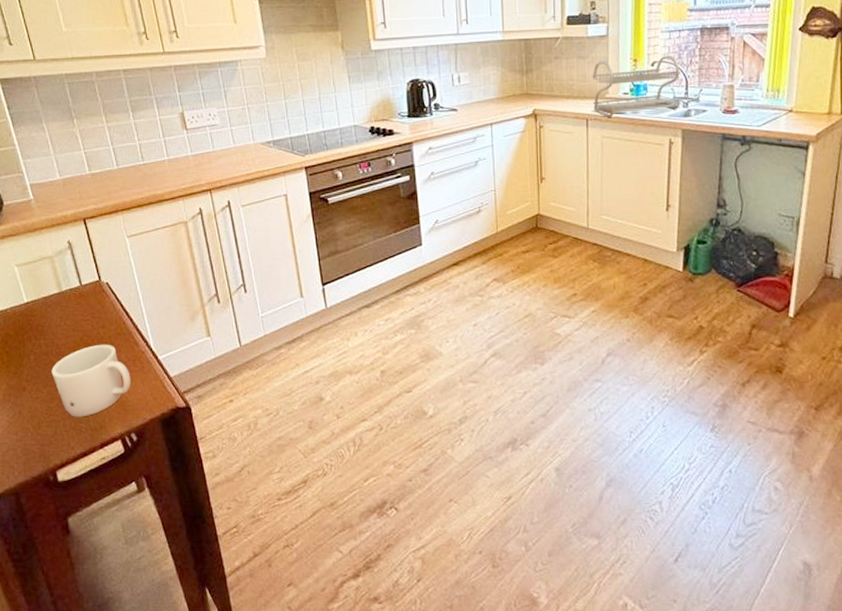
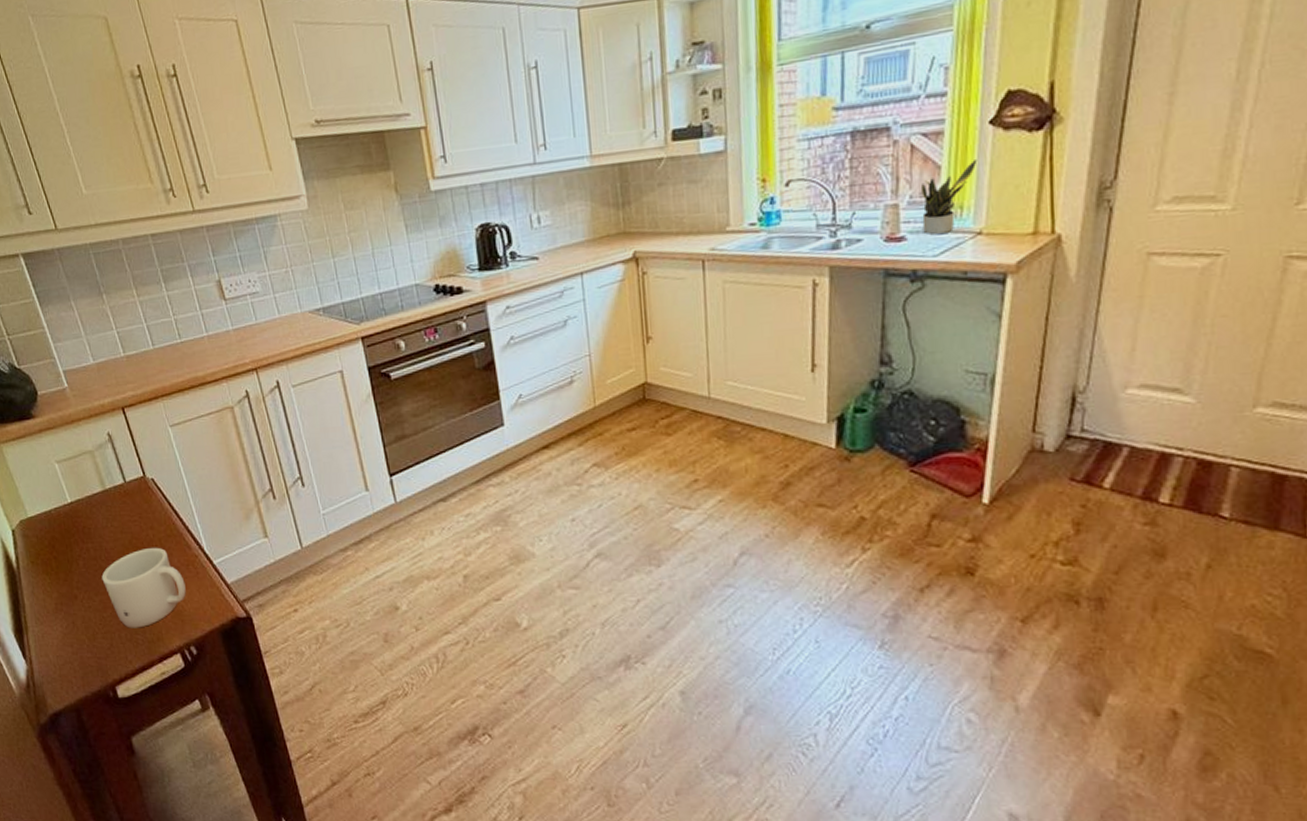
dish rack: present [592,55,682,117] -> none [708,171,828,256]
potted plant: none [749,56,790,111] -> present [920,160,978,235]

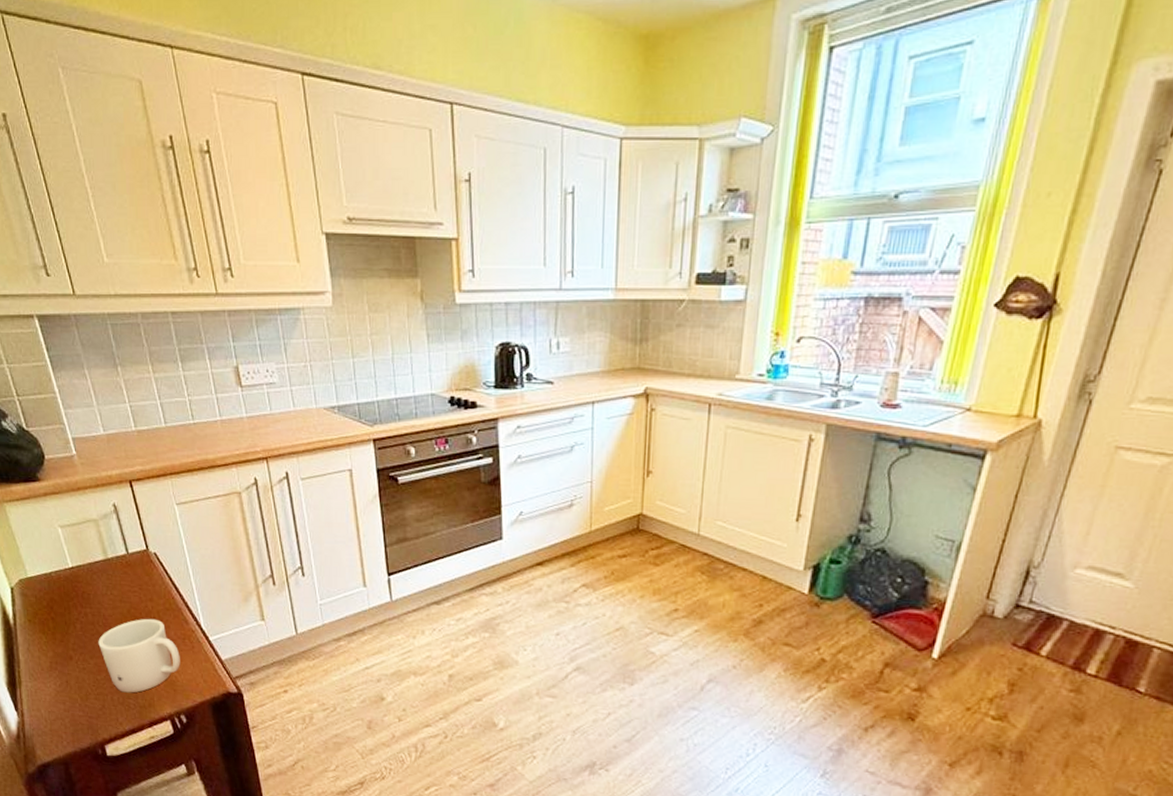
potted plant: present [920,160,978,235] -> none [917,339,978,407]

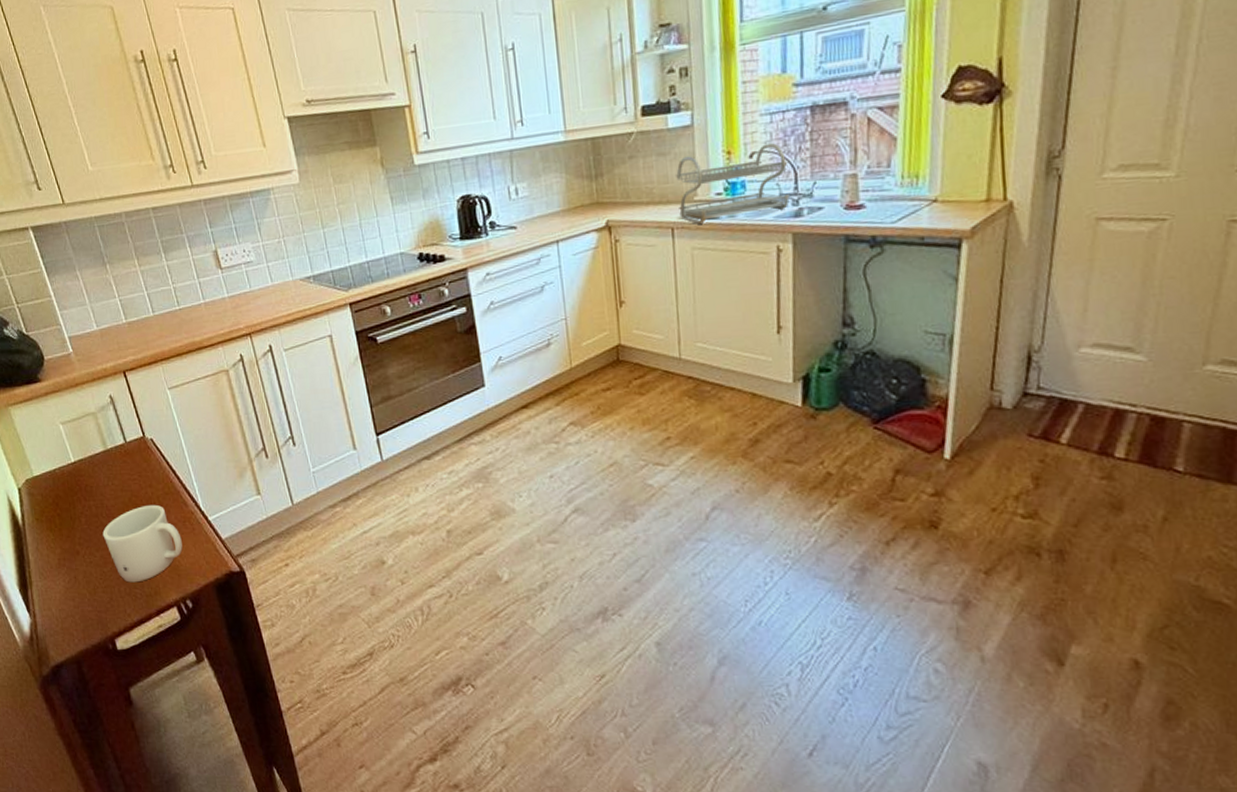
dish rack: none [719,330,834,403] -> present [676,143,791,224]

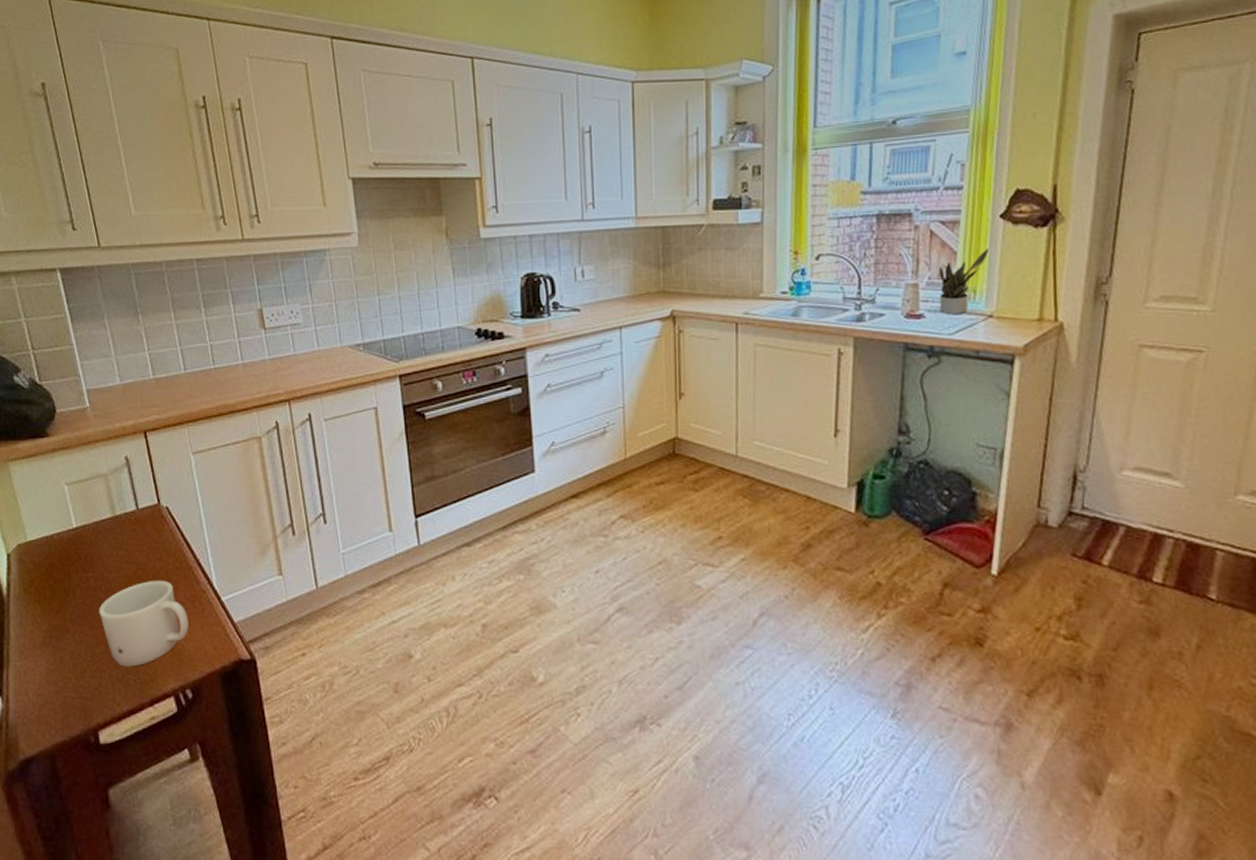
dish rack: present [676,143,791,224] -> none [743,247,854,321]
potted plant: none [877,131,932,203] -> present [938,249,990,315]

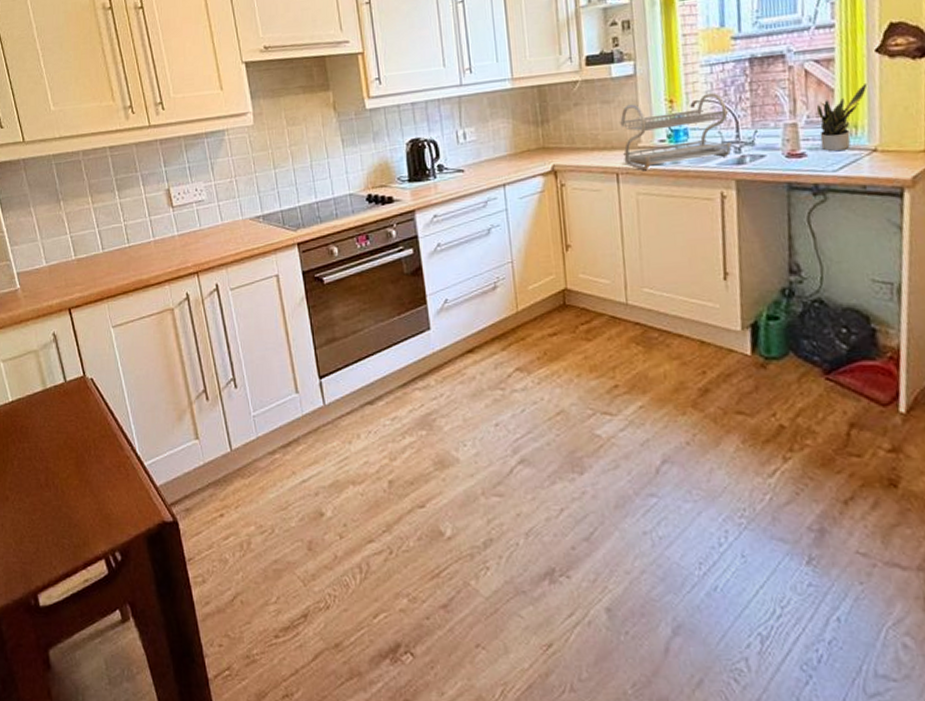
mug: present [99,580,189,667] -> none [34,447,115,532]
dish rack: none [743,247,854,321] -> present [620,93,733,170]

